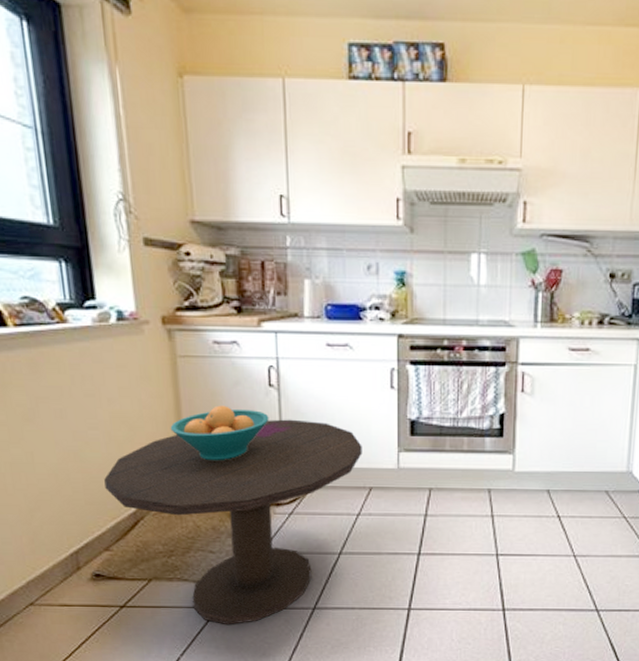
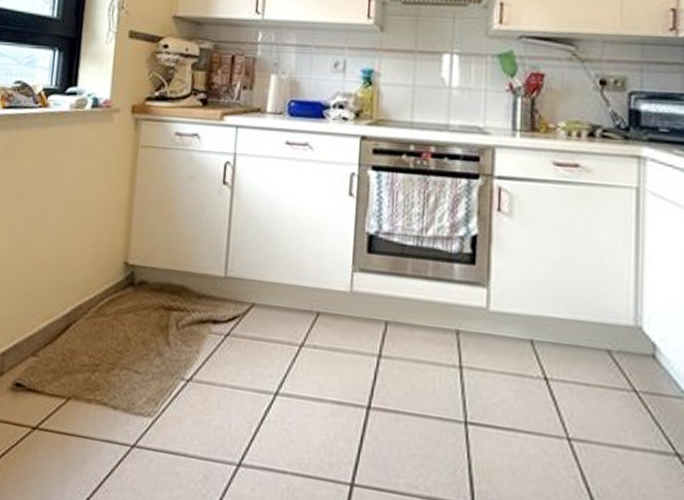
side table: present [104,419,362,624] -> none [46,221,313,472]
fruit bowl: present [170,405,269,461] -> none [120,201,219,264]

